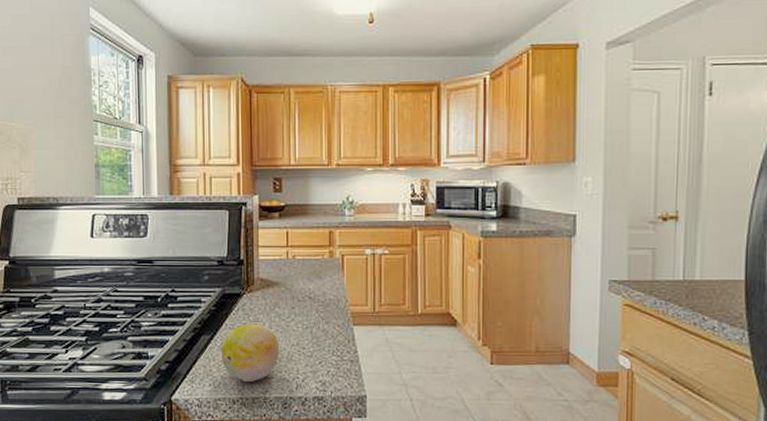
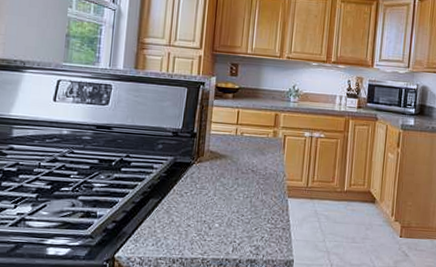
fruit: present [222,323,279,383] -> none [166,190,221,245]

